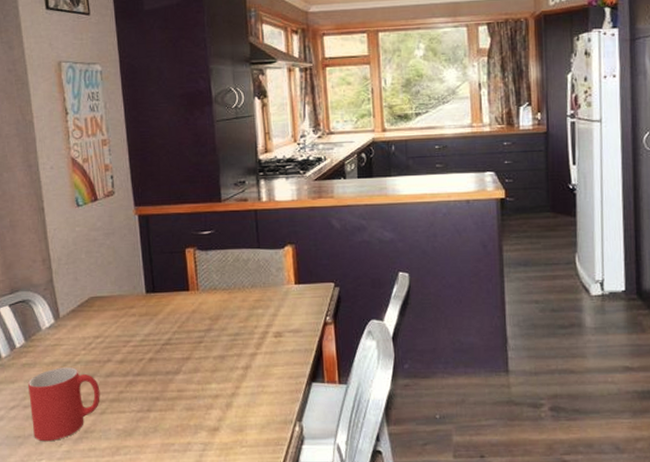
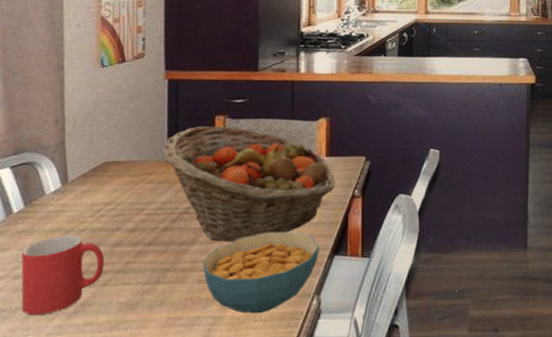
fruit basket: none [141,258,307,371] -> present [163,126,336,242]
cereal bowl: none [188,359,297,440] -> present [202,231,319,314]

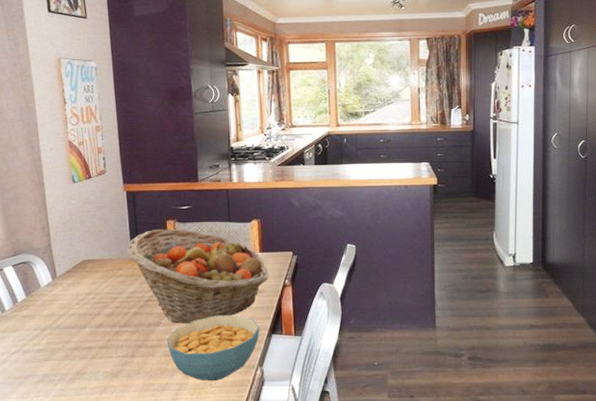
mug: present [21,235,105,316] -> none [27,319,91,382]

